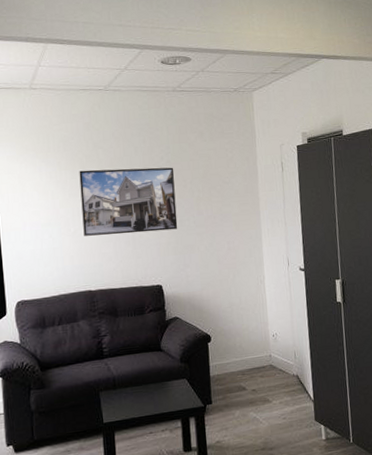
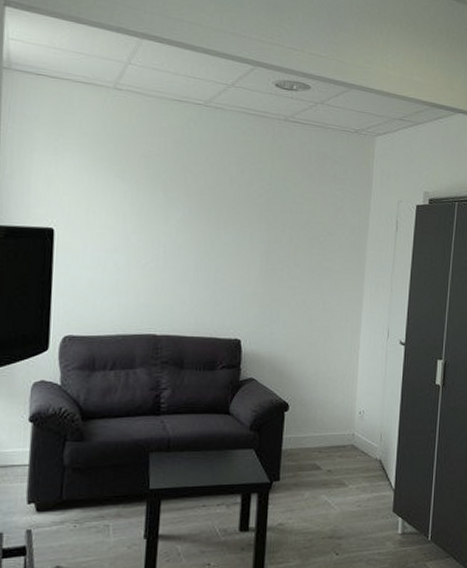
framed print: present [79,167,178,236] -> none [156,194,273,279]

